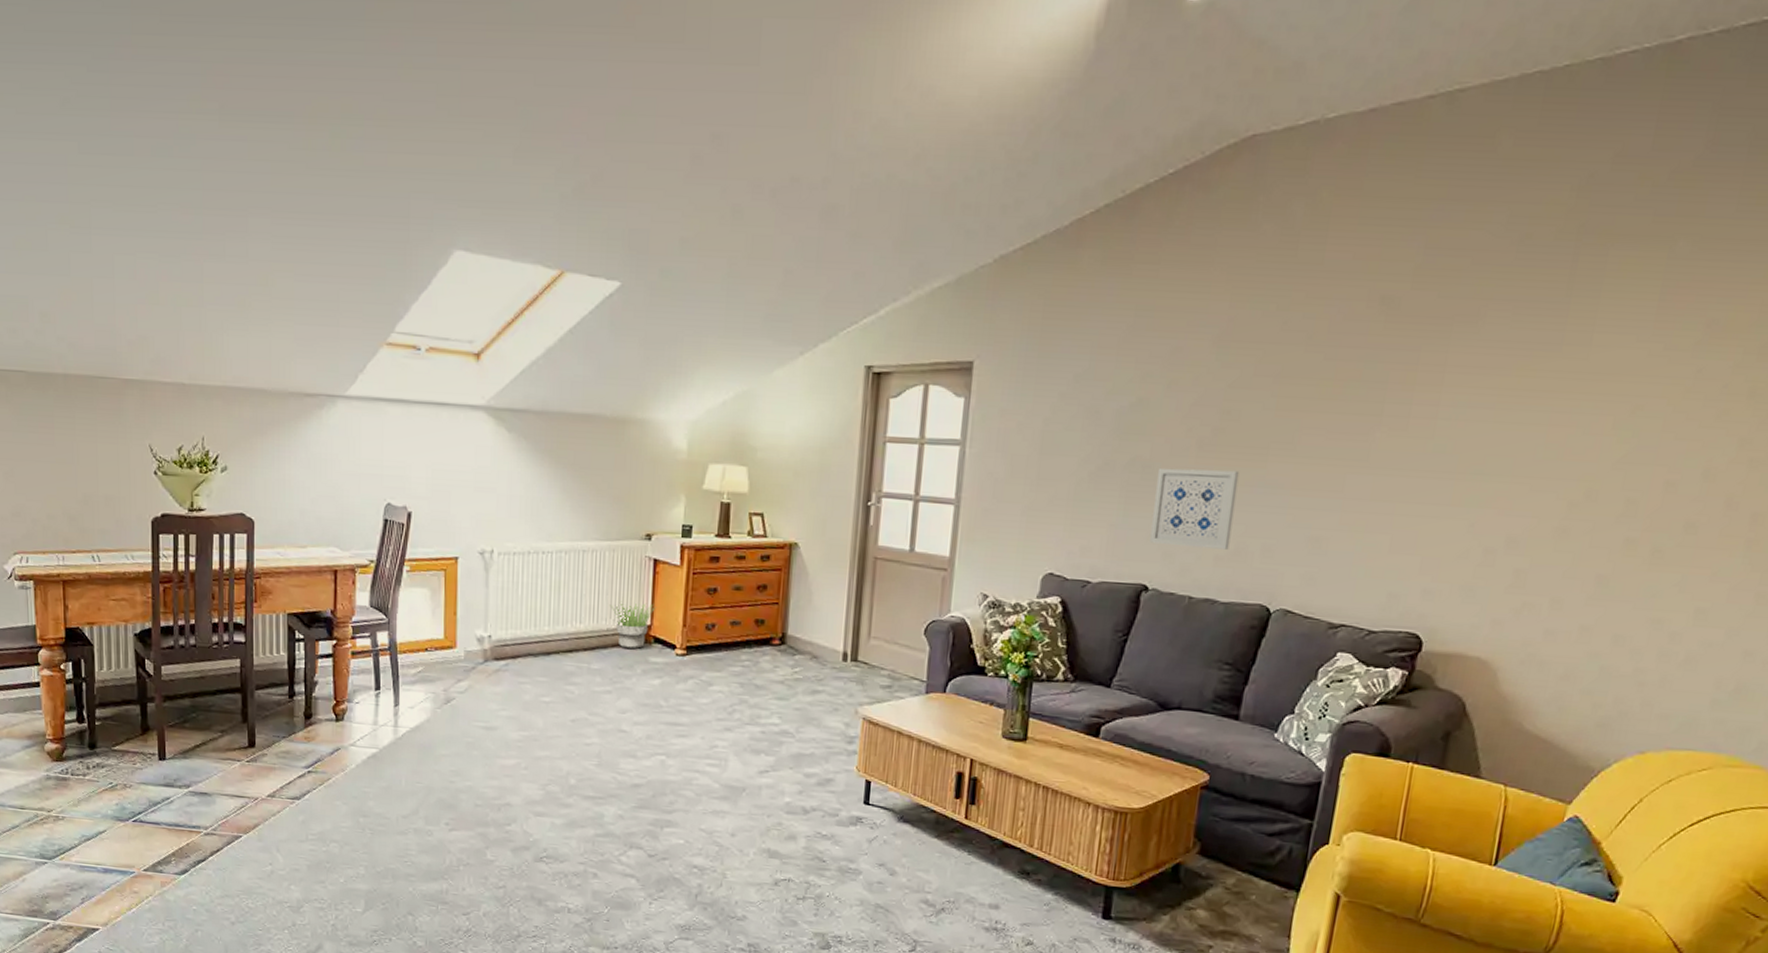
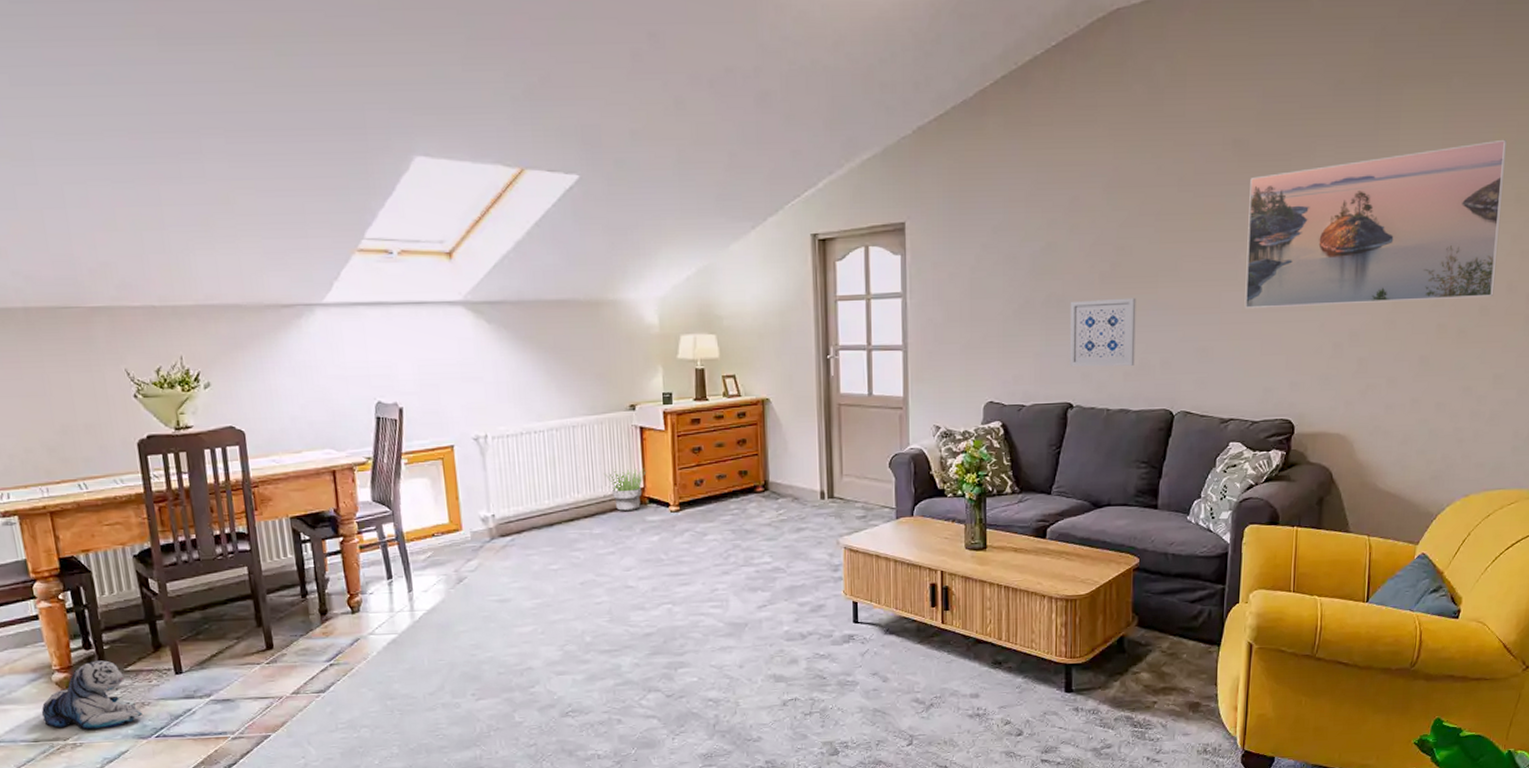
plush toy: none [30,734,123,806] -> present [41,659,142,730]
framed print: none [1374,319,1744,512] -> present [1244,139,1507,309]

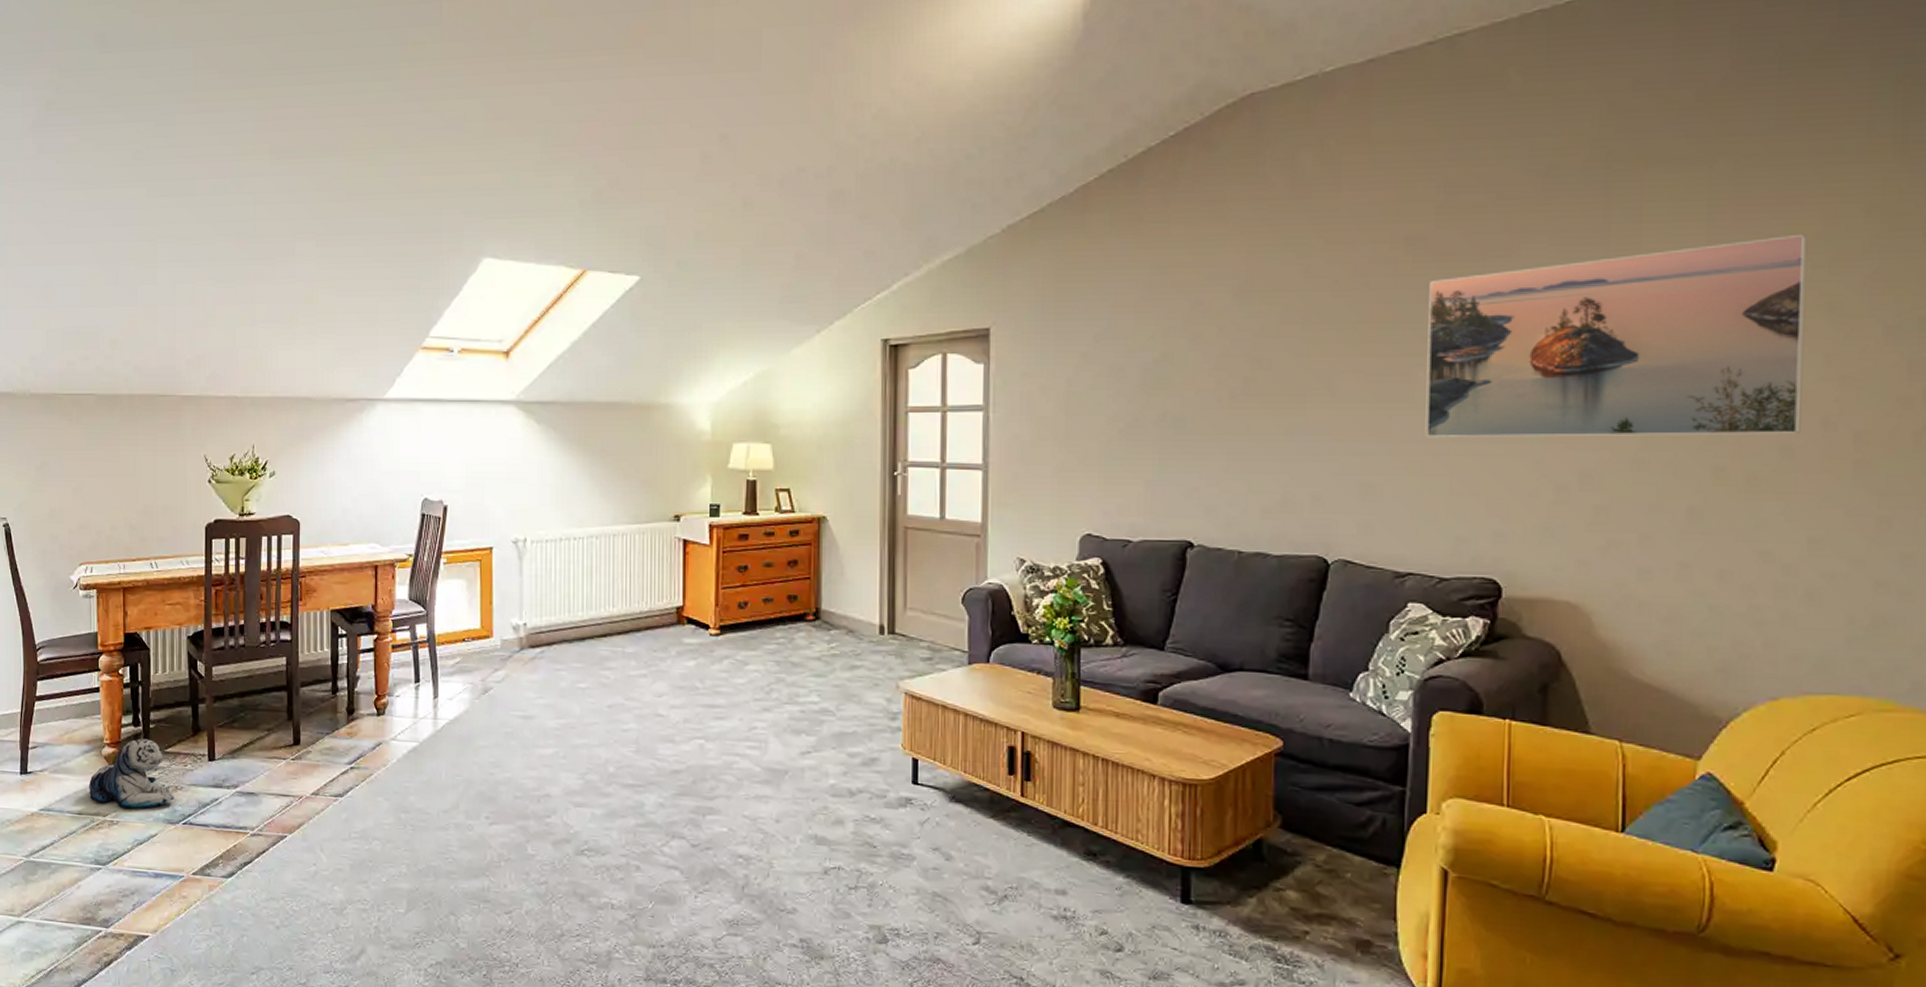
potted plant: present [603,468,648,511] -> none [641,583,688,630]
wall art: present [1069,297,1136,367] -> none [1189,419,1277,501]

